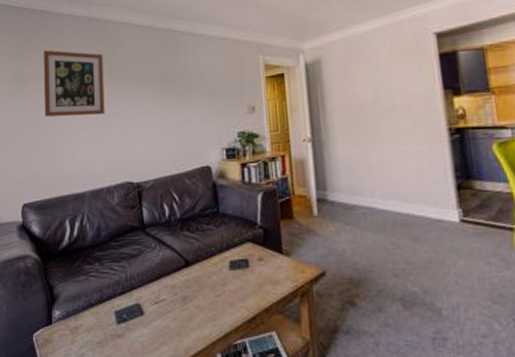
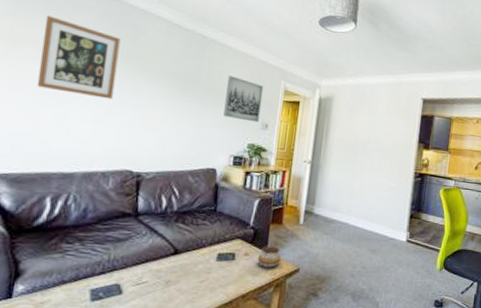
wall art: none [204,63,245,109] -> present [223,75,264,123]
decorative bowl: none [274,246,301,274] -> present [258,246,281,268]

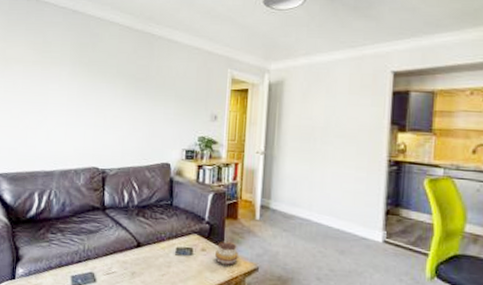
wall art: present [36,15,121,100] -> none [23,35,83,104]
wall art: present [223,75,264,123] -> none [174,70,211,115]

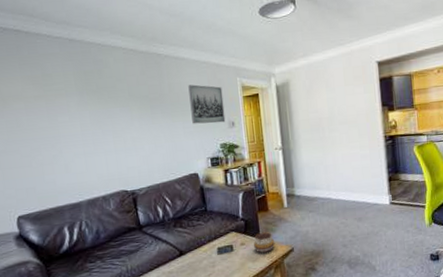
wall art: none [174,70,211,115] -> present [188,84,226,124]

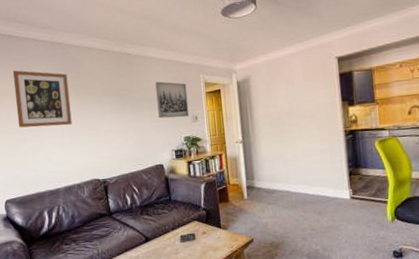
wall art: none [22,70,95,135] -> present [12,70,72,128]
decorative bowl: present [254,232,274,253] -> none [215,222,235,243]

